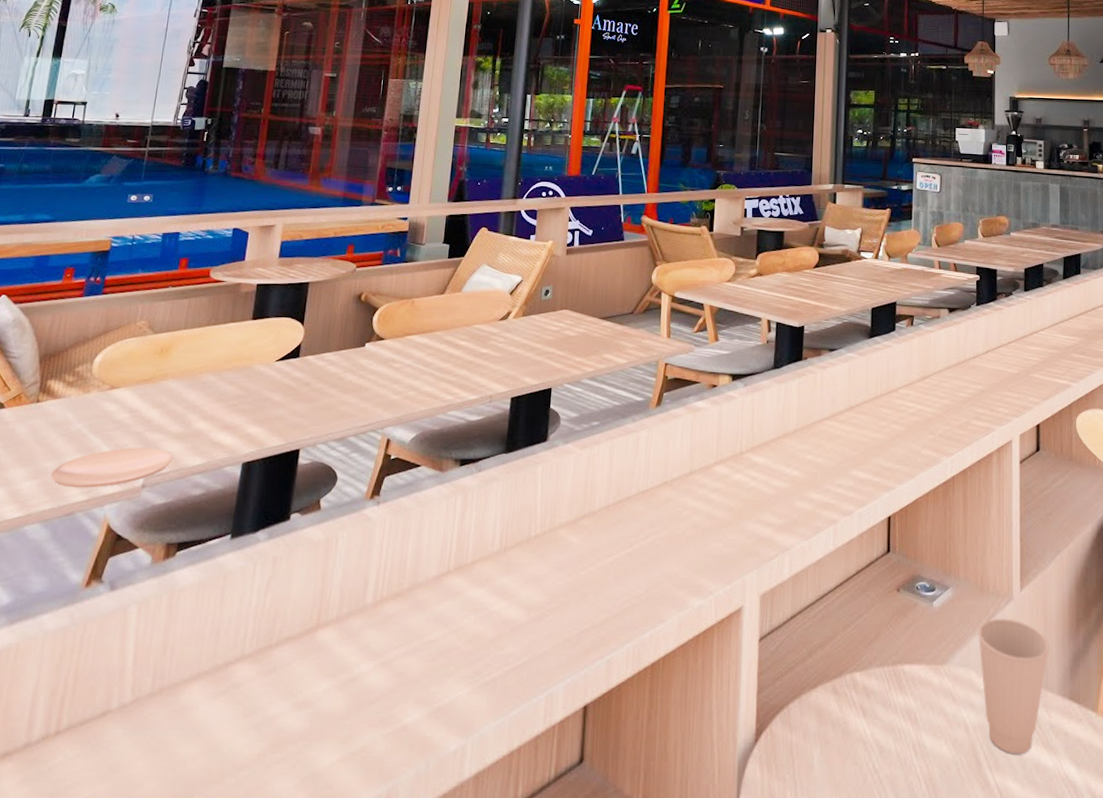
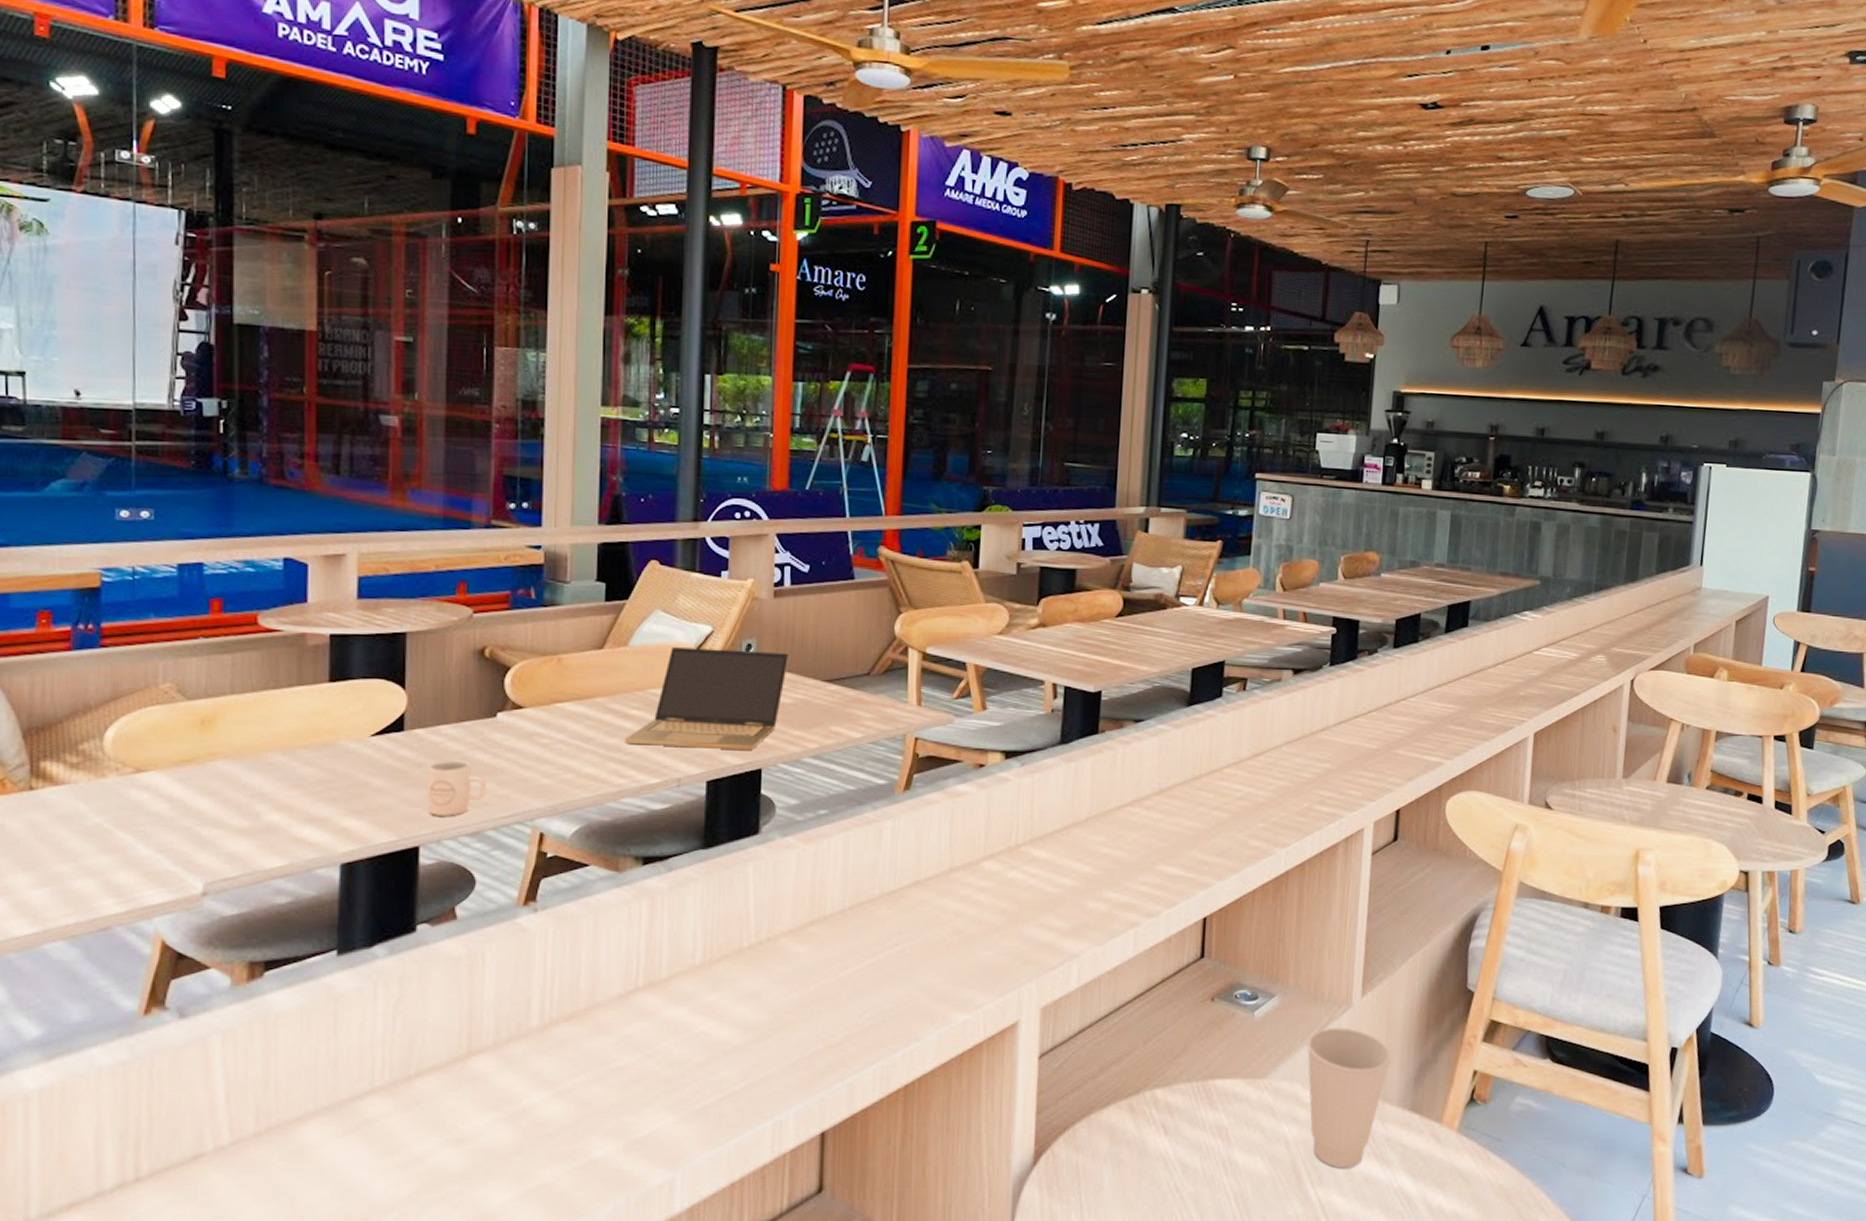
plate: present [51,447,173,488] -> none [69,846,240,897]
mug: none [309,380,354,425] -> present [426,760,487,816]
laptop: none [454,293,576,373] -> present [625,647,790,750]

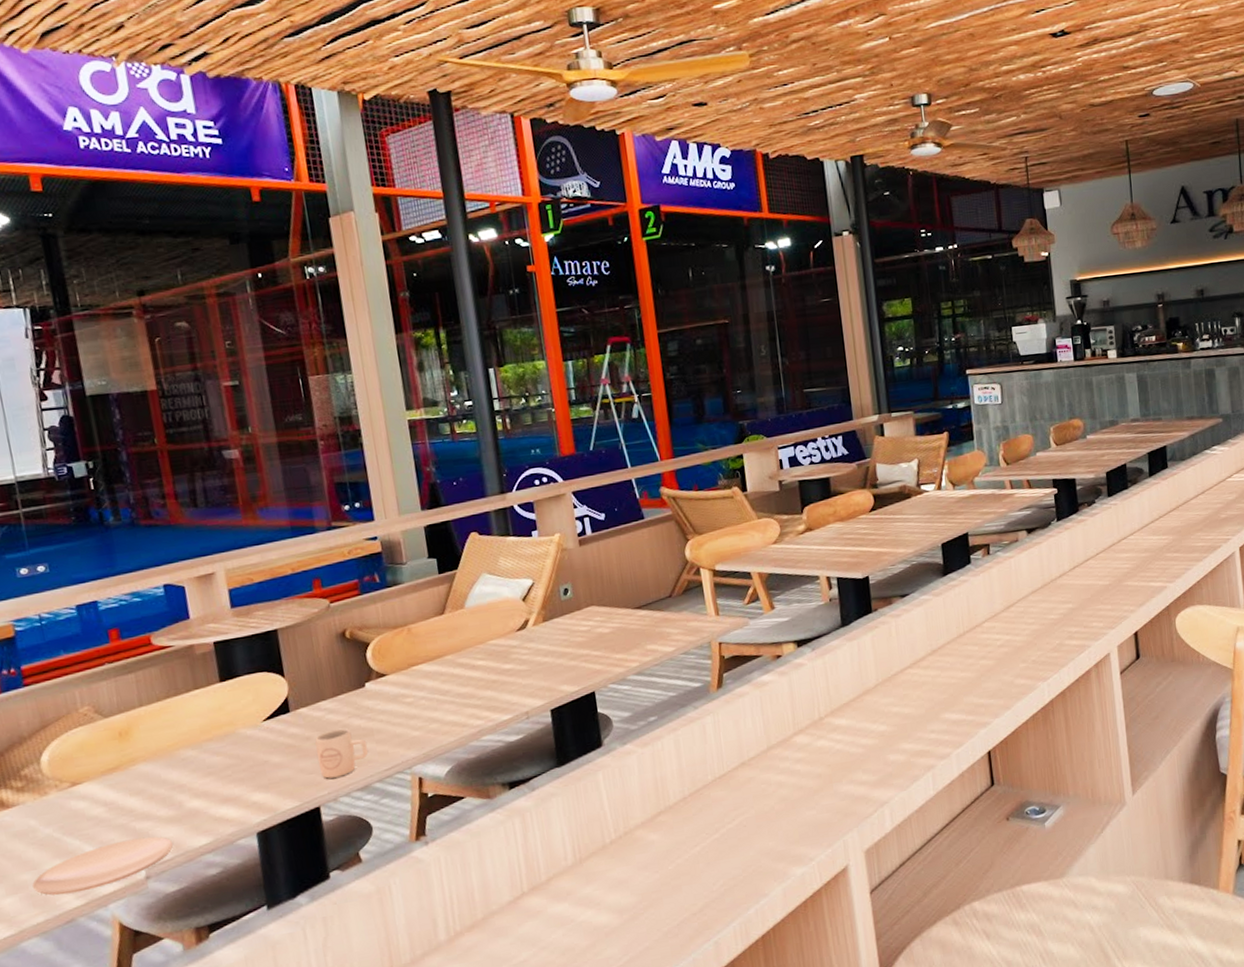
plate: none [69,846,240,897] -> present [32,836,173,896]
laptop: present [625,647,790,750] -> none [475,590,602,690]
cup: present [1307,1027,1392,1169] -> none [1093,823,1167,942]

